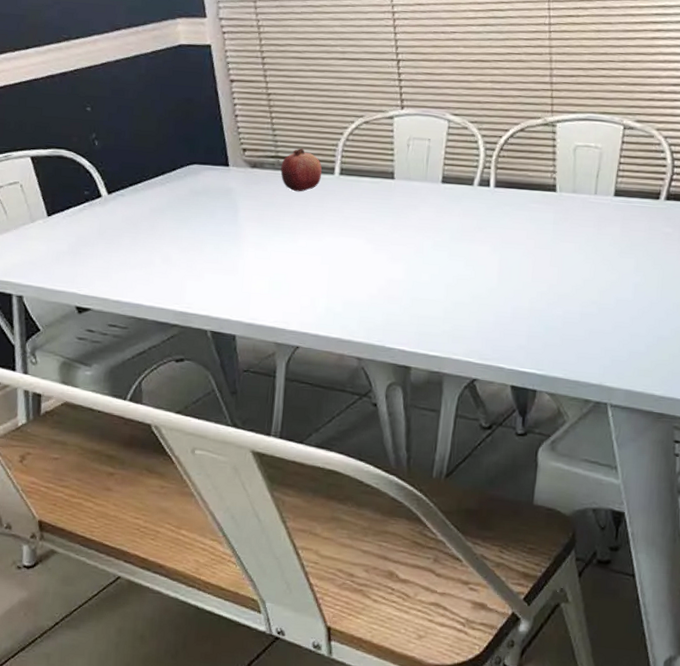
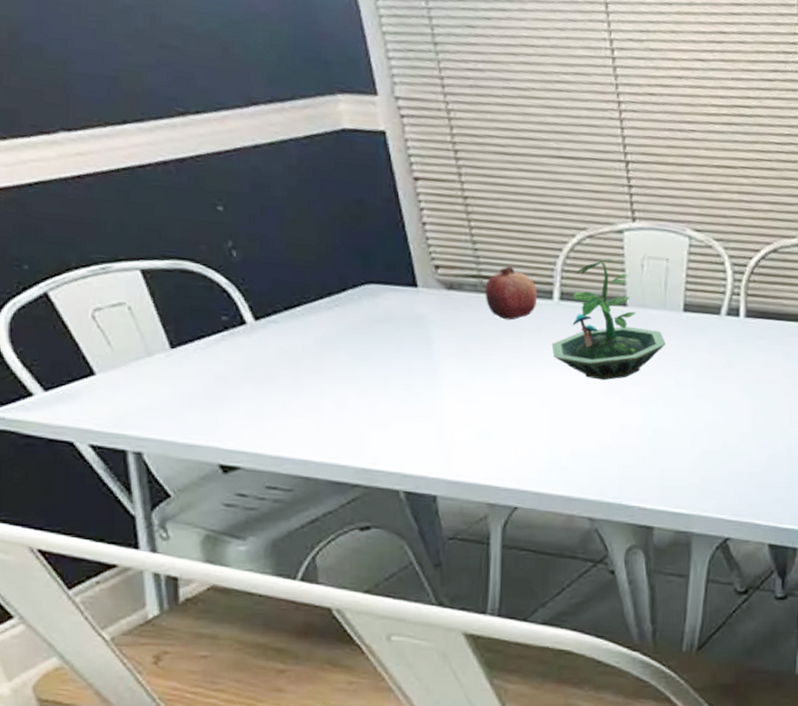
terrarium: none [331,140,427,242] -> present [551,258,667,381]

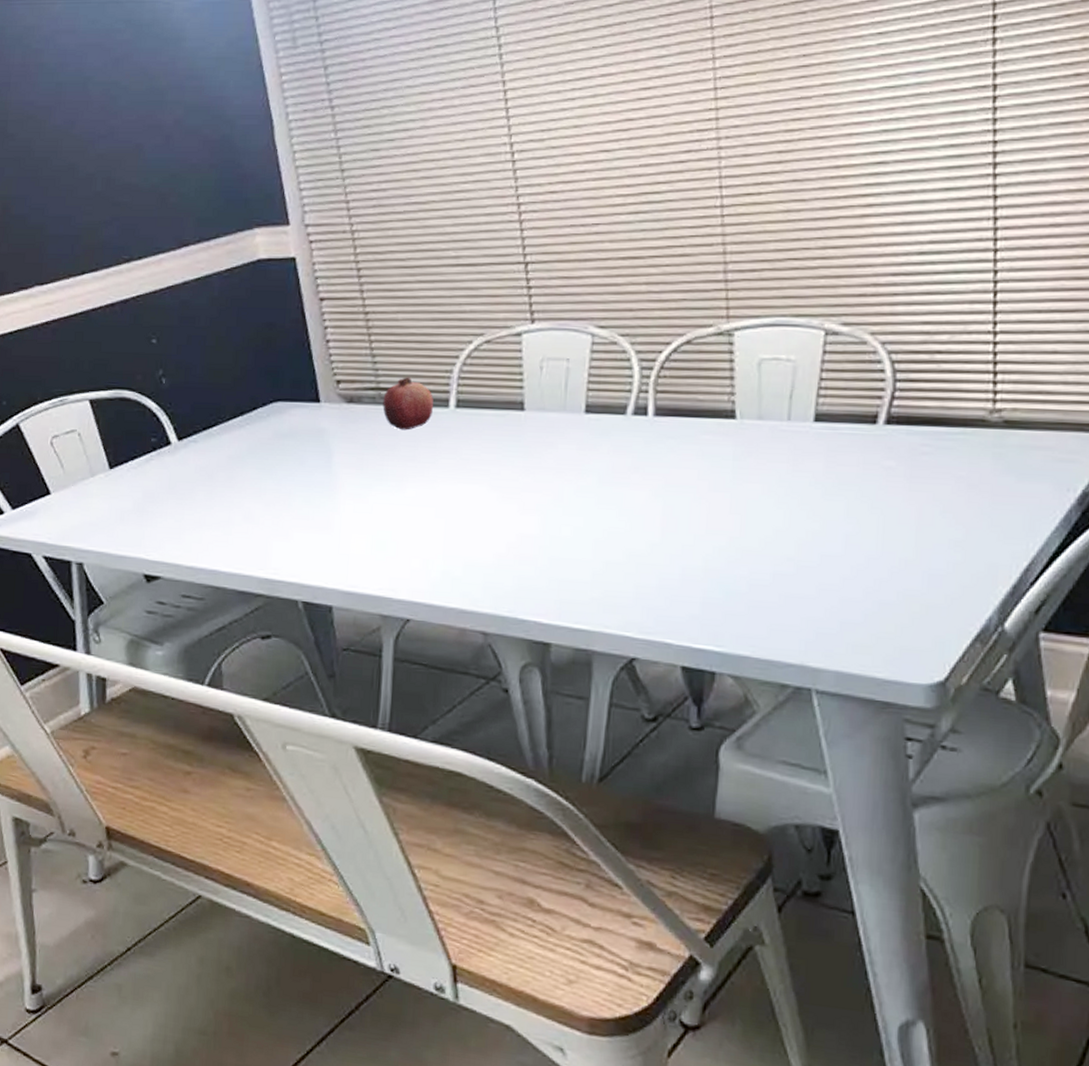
terrarium: present [551,258,667,381] -> none [446,362,567,488]

